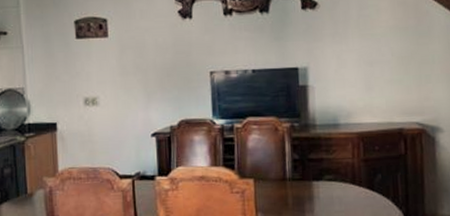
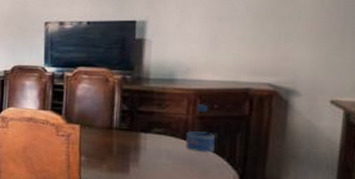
water bottle: none [354,147,380,197] -> present [186,104,215,154]

